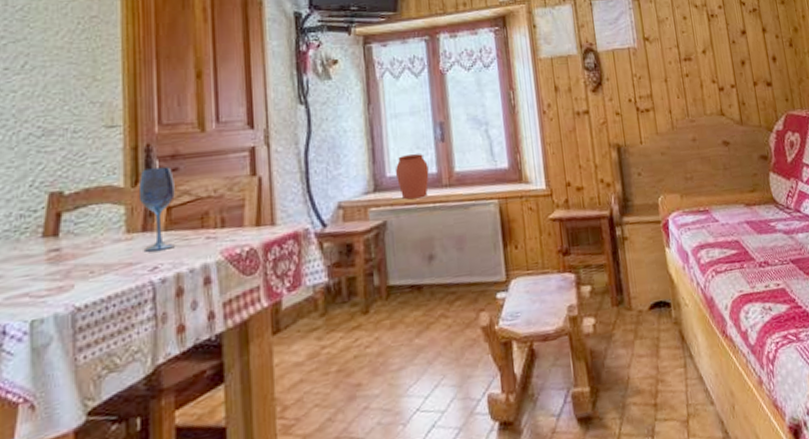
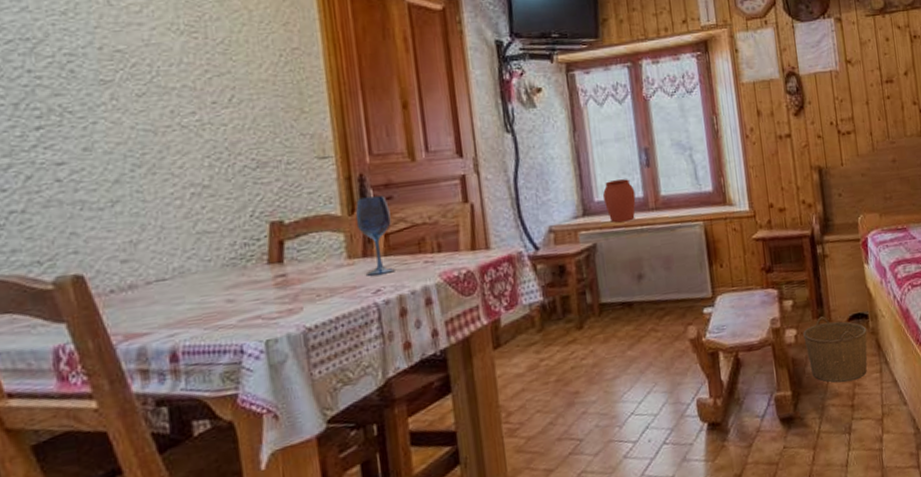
basket: none [602,304,671,378] -> present [803,316,868,383]

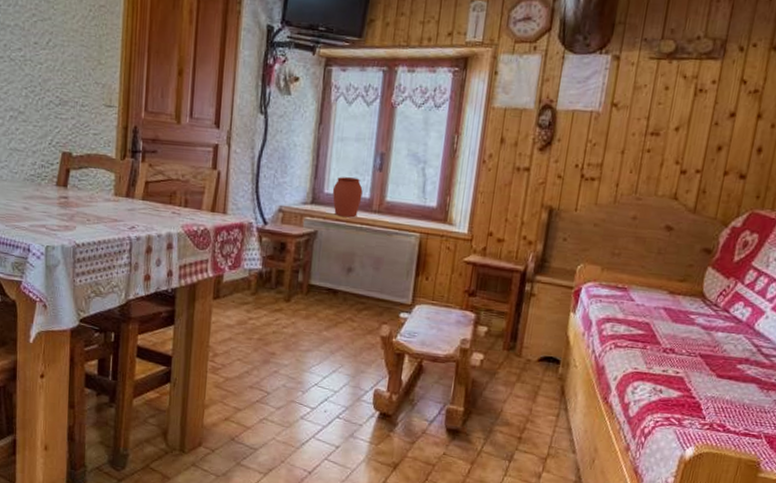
wineglass: present [355,195,395,276] -> none [125,147,153,215]
basket: present [803,316,868,383] -> none [488,350,555,416]

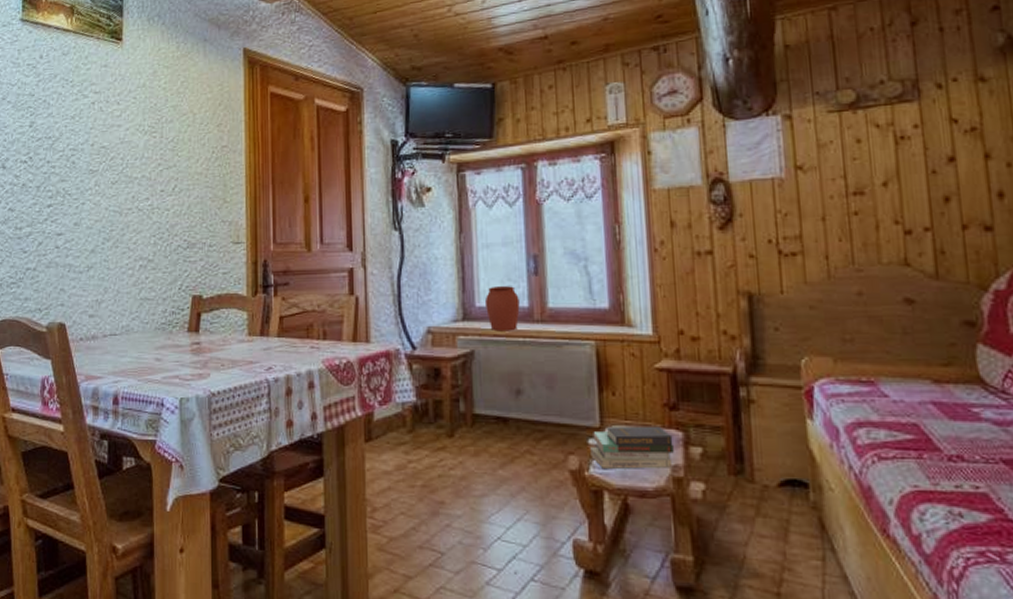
books: none [399,305,467,341] -> present [589,426,674,469]

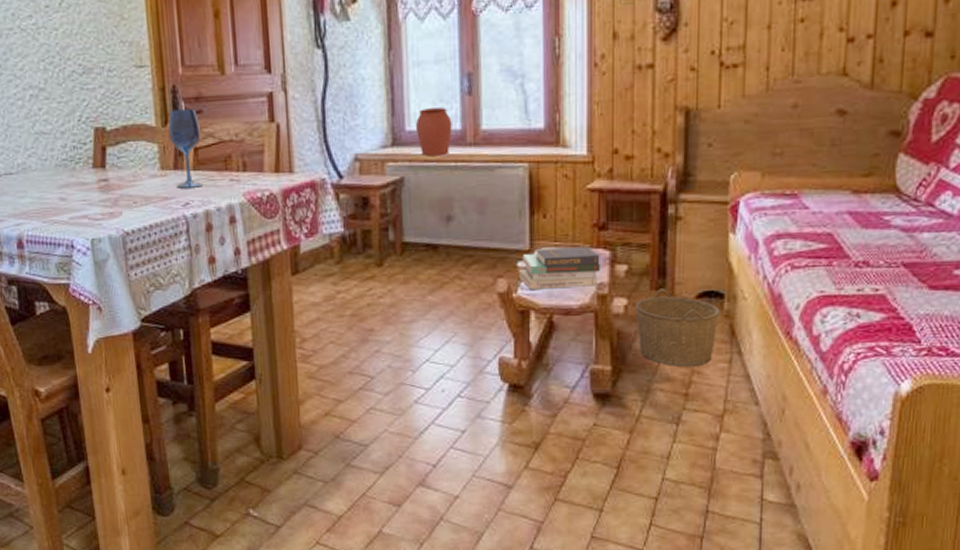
wineglass: none [257,281,286,353] -> present [168,109,203,188]
basket: none [714,474,806,562] -> present [636,289,720,366]

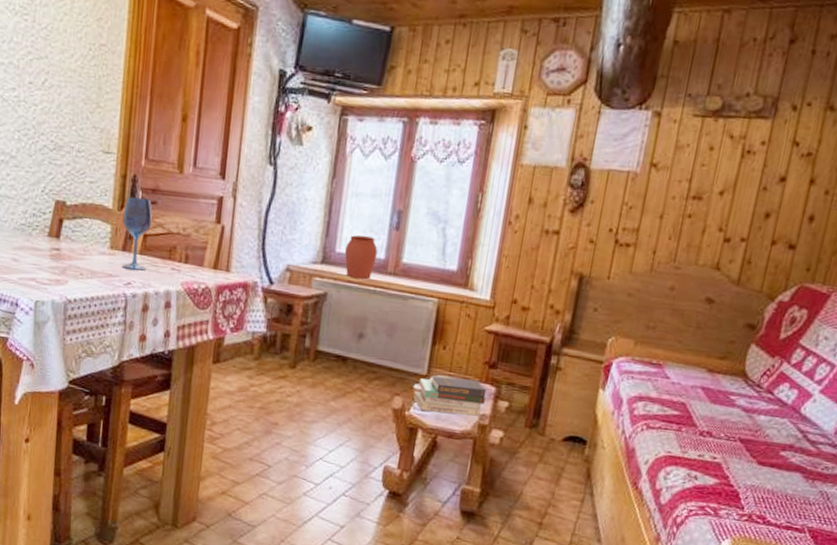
basket: present [636,289,720,366] -> none [507,427,581,501]

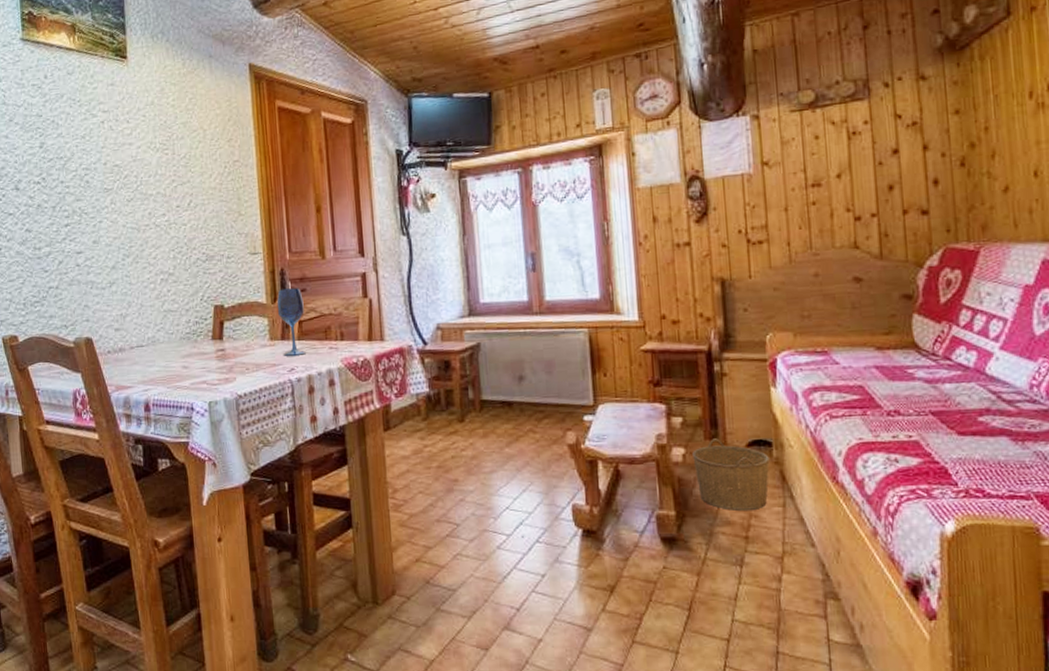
vase: present [344,235,378,280] -> none [488,282,520,325]
books: present [412,376,487,416] -> none [585,401,658,441]
basket: none [507,427,581,501] -> present [692,438,770,511]

